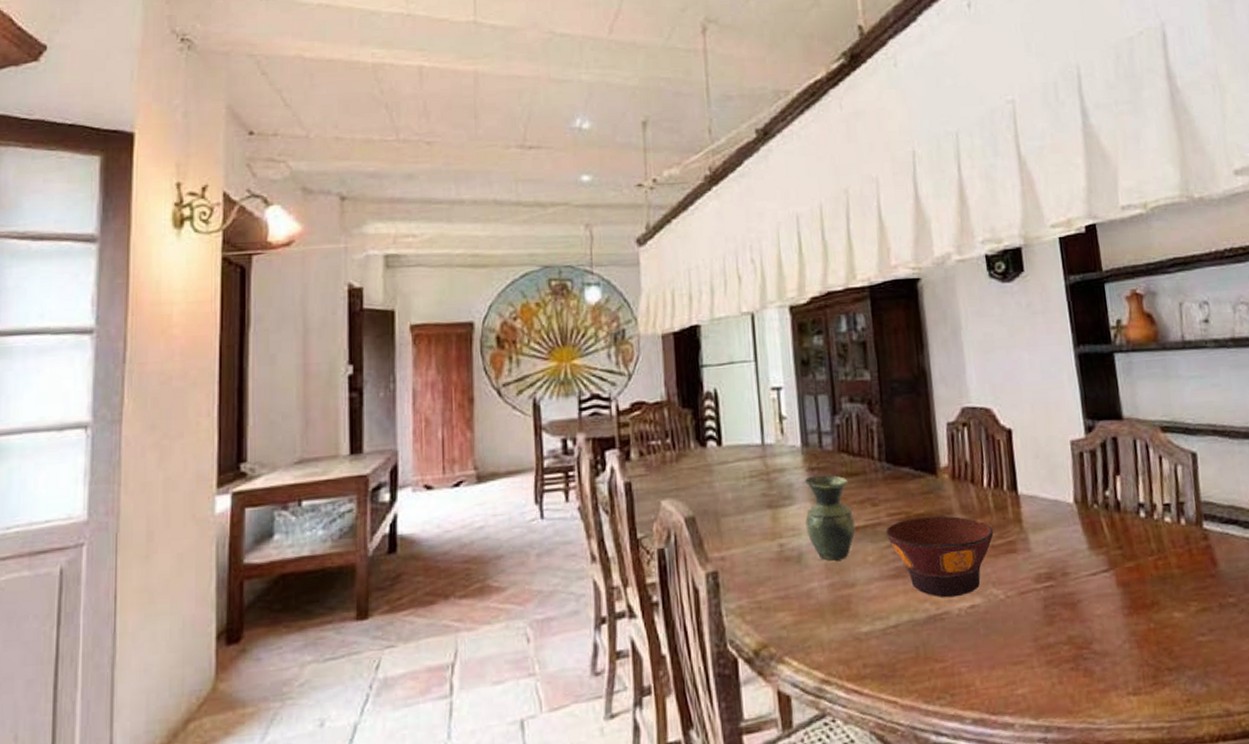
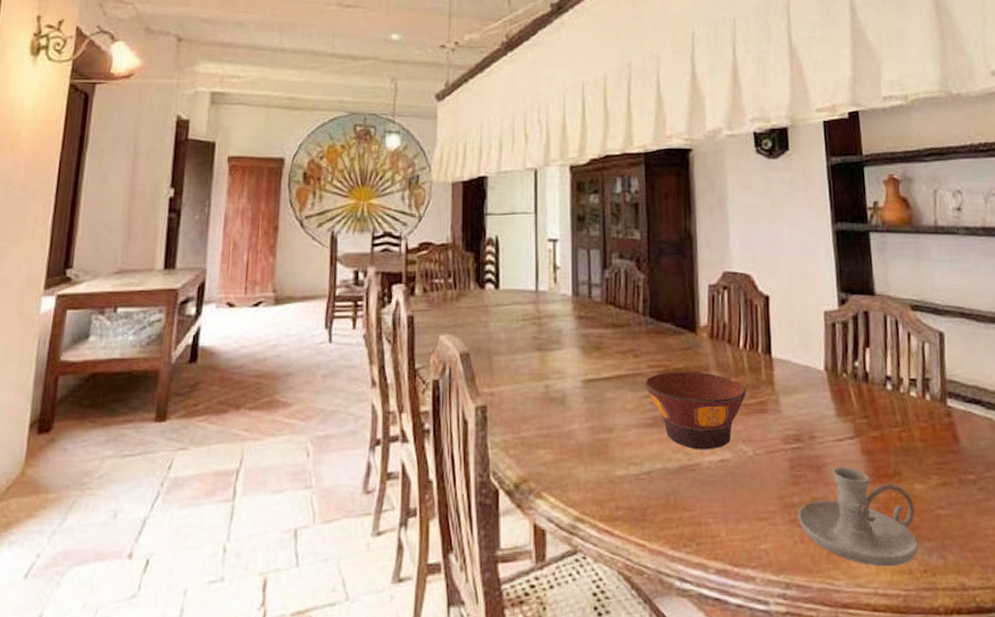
vase: present [805,475,856,561] -> none [571,324,617,405]
candle holder: none [1054,601,1181,701] -> present [797,467,919,567]

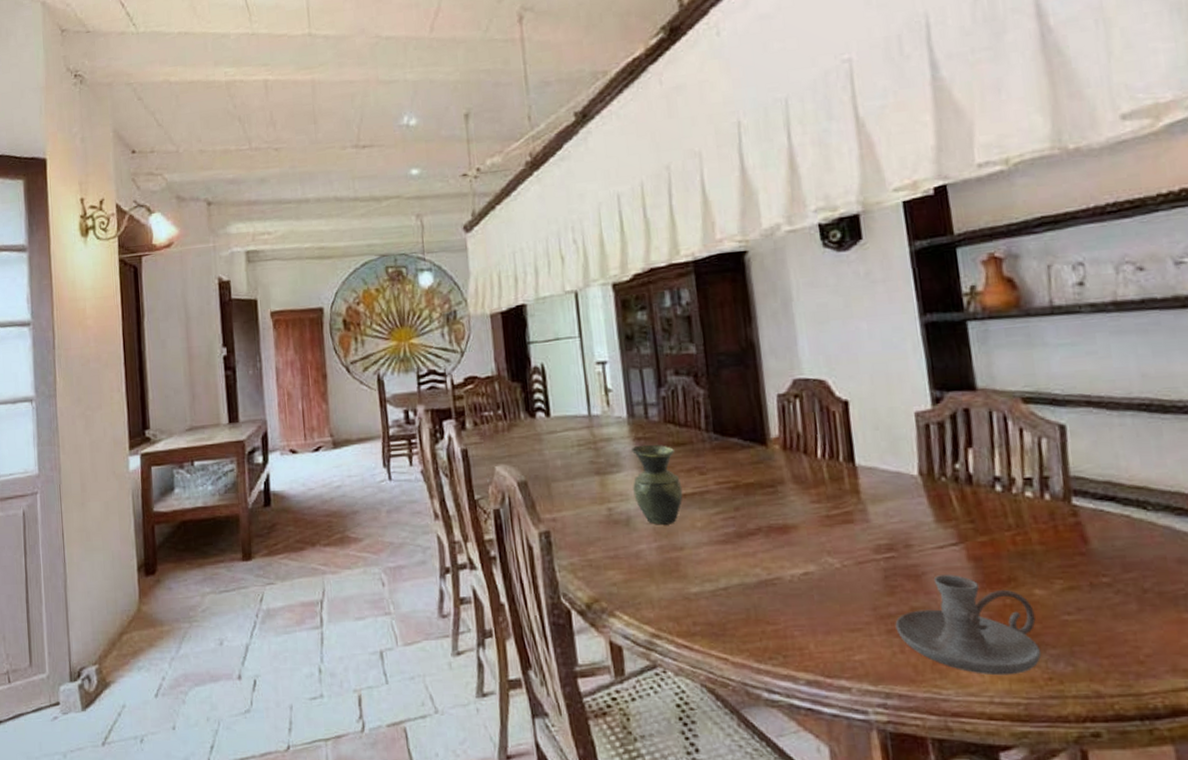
vase: none [571,324,617,405] -> present [632,444,683,525]
bowl: present [645,372,747,450] -> none [714,485,829,564]

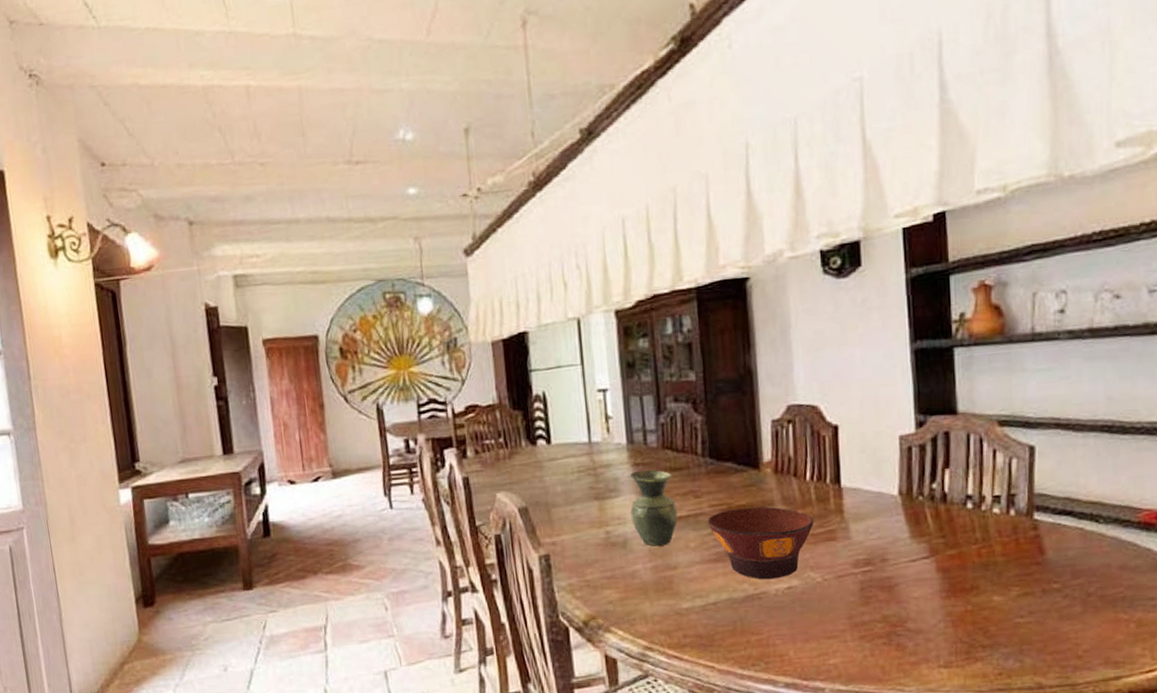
bowl: none [714,485,829,564] -> present [707,507,814,580]
candle holder: present [895,575,1042,676] -> none [867,585,994,673]

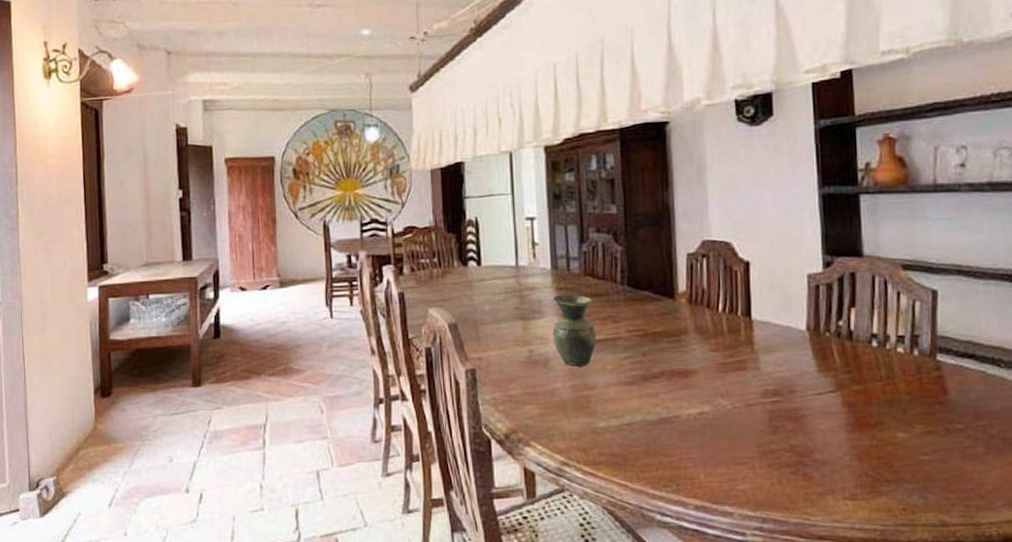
bowl: present [707,507,814,580] -> none [624,335,726,404]

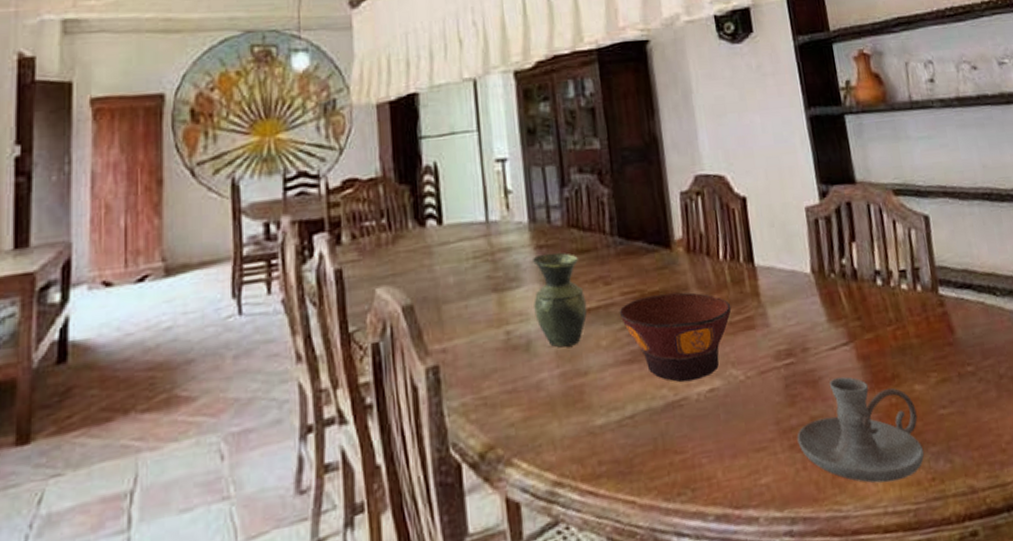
bowl: none [624,335,726,404] -> present [619,292,732,383]
candle holder: none [775,418,899,506] -> present [797,376,924,483]

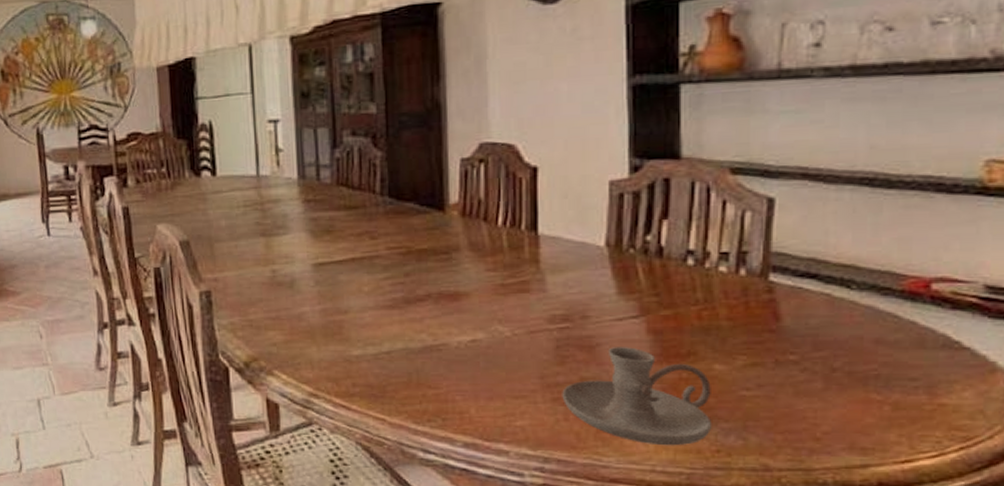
vase: present [533,252,588,348] -> none [299,207,351,288]
bowl: present [619,292,732,383] -> none [383,252,505,331]

